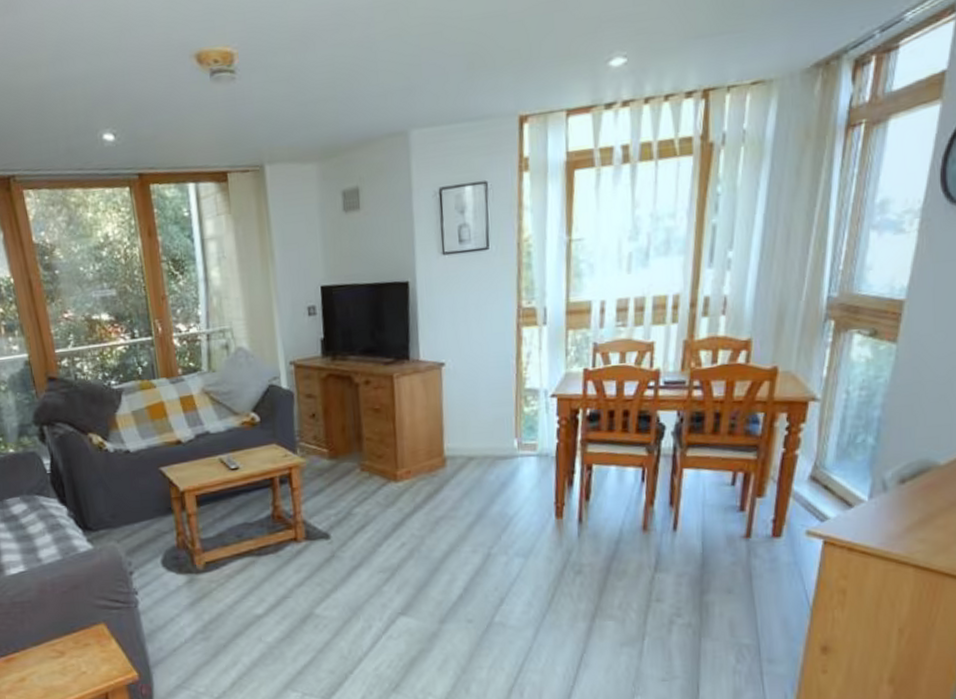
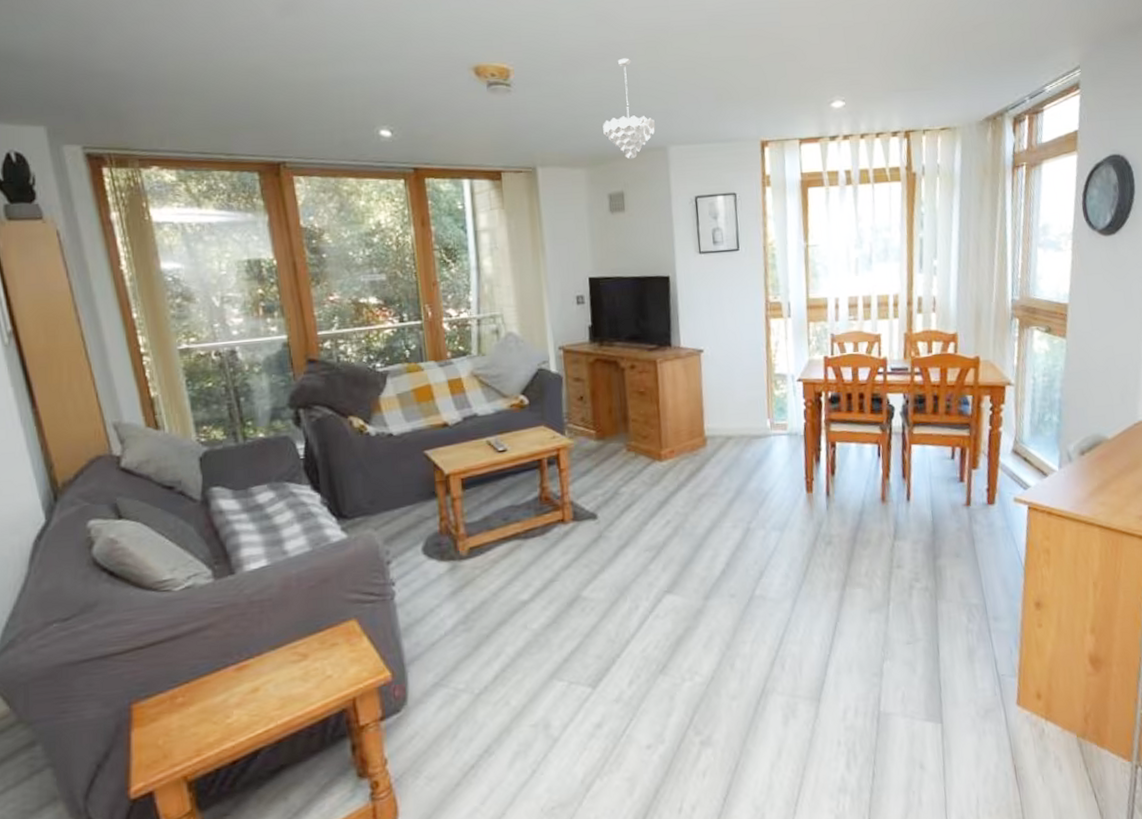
pendant light: none [336,26,395,149] -> present [603,58,655,159]

